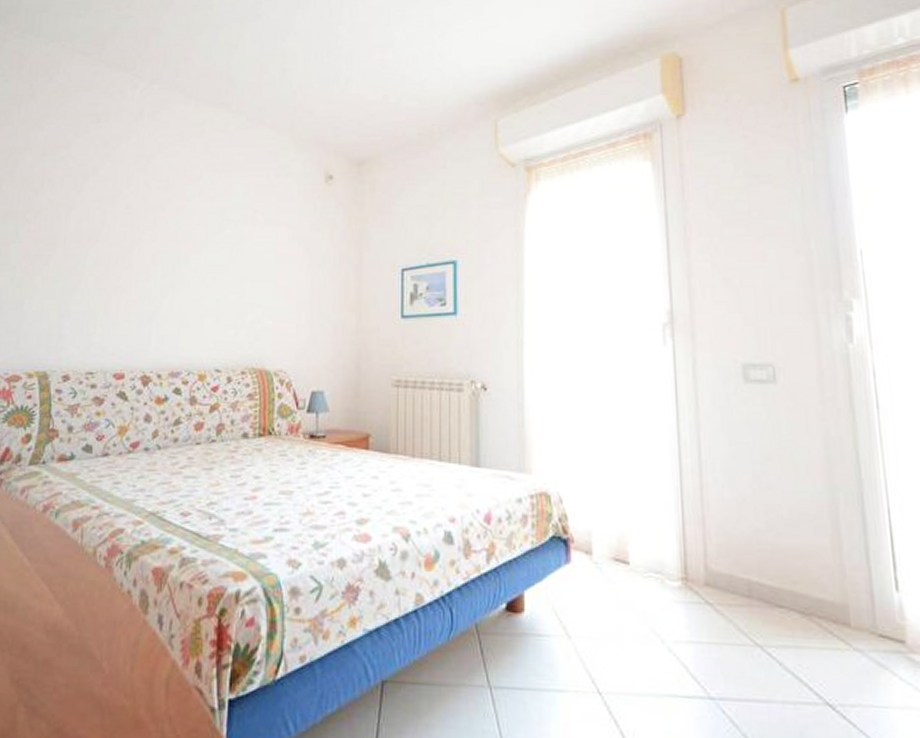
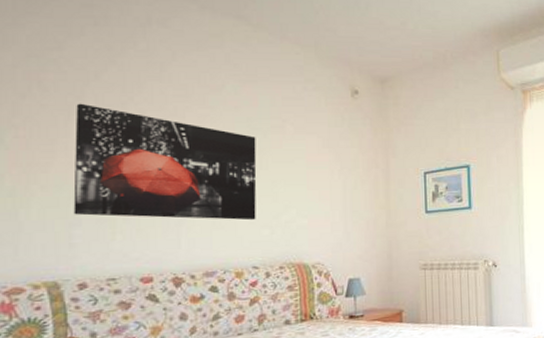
wall art: none [65,197,228,319] -> present [73,103,257,221]

